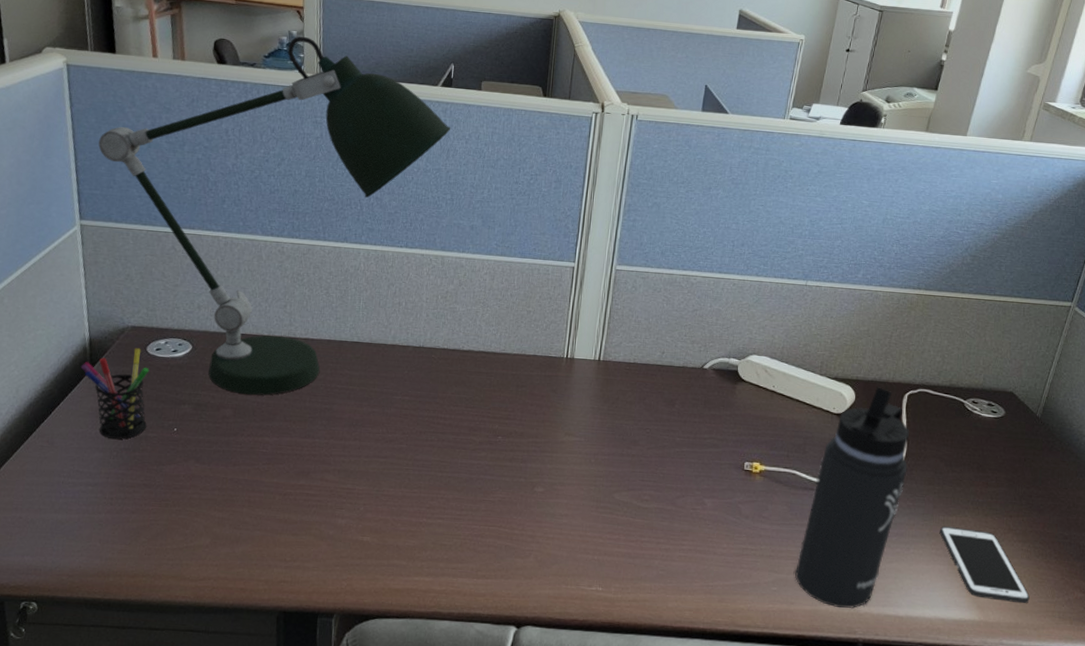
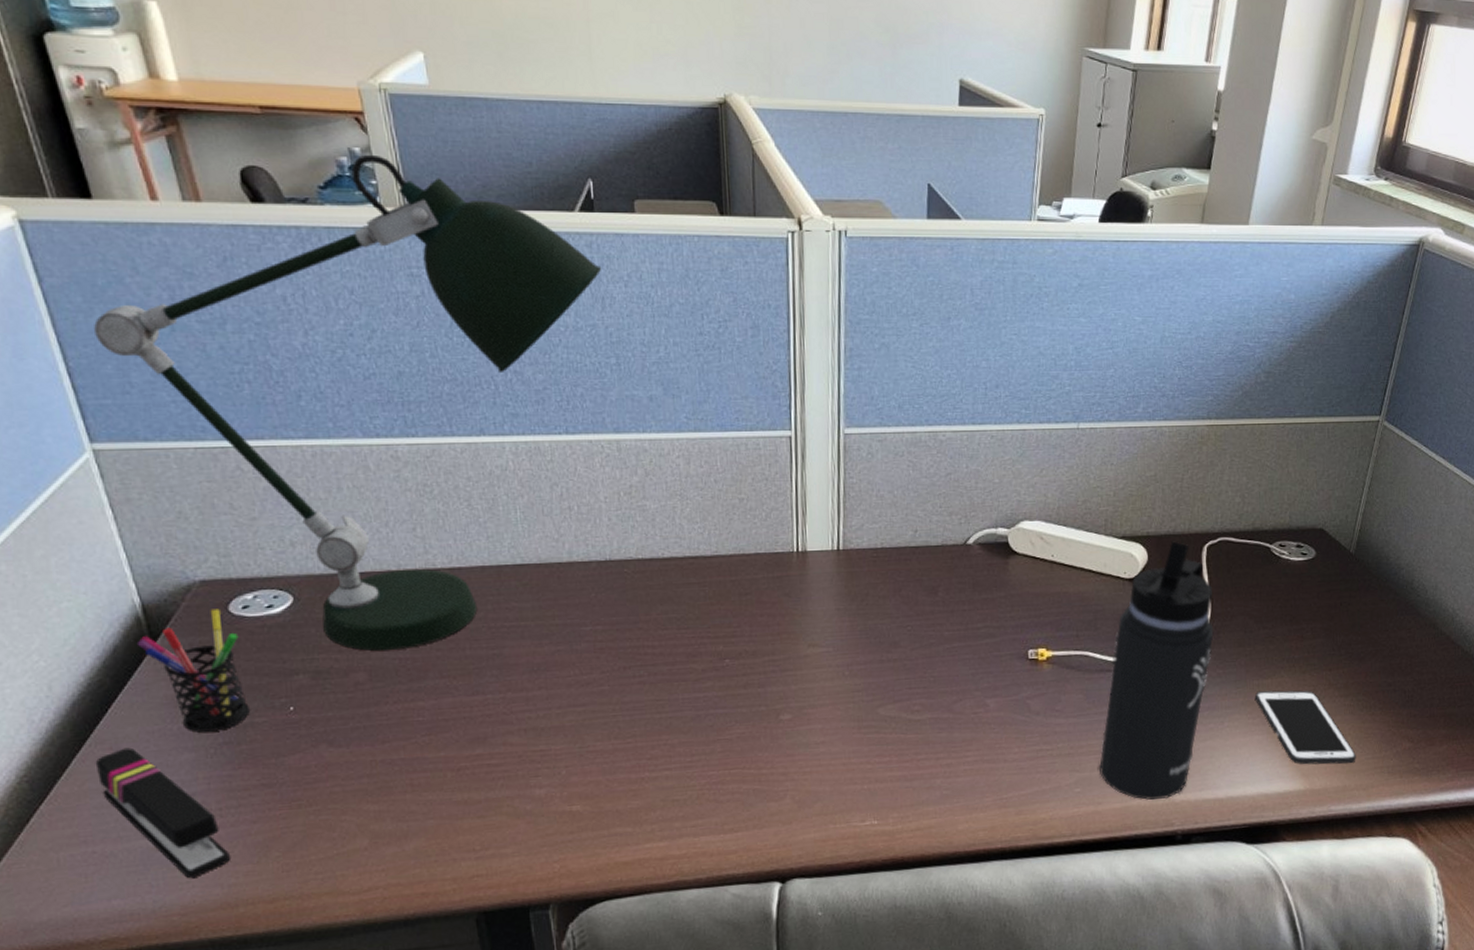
stapler: none [35,442,112,549] -> present [96,747,232,879]

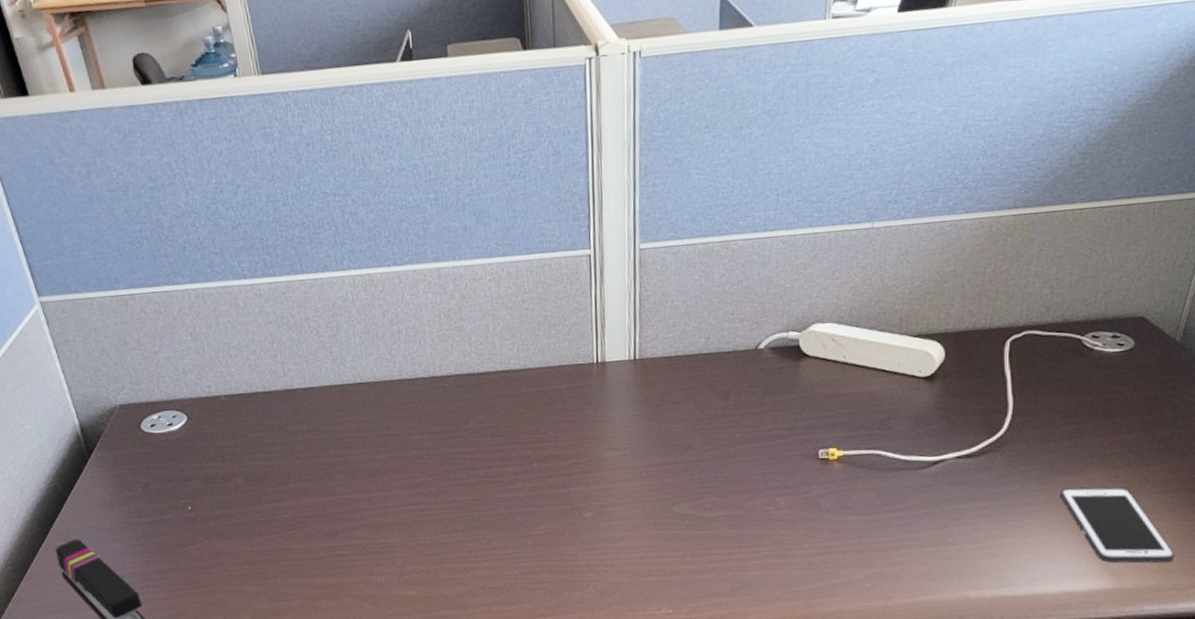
desk lamp: present [94,154,602,651] -> none [36,30,421,460]
pen holder: present [136,608,250,732] -> none [78,427,160,527]
thermos bottle: present [1099,541,1214,801] -> none [890,337,1015,597]

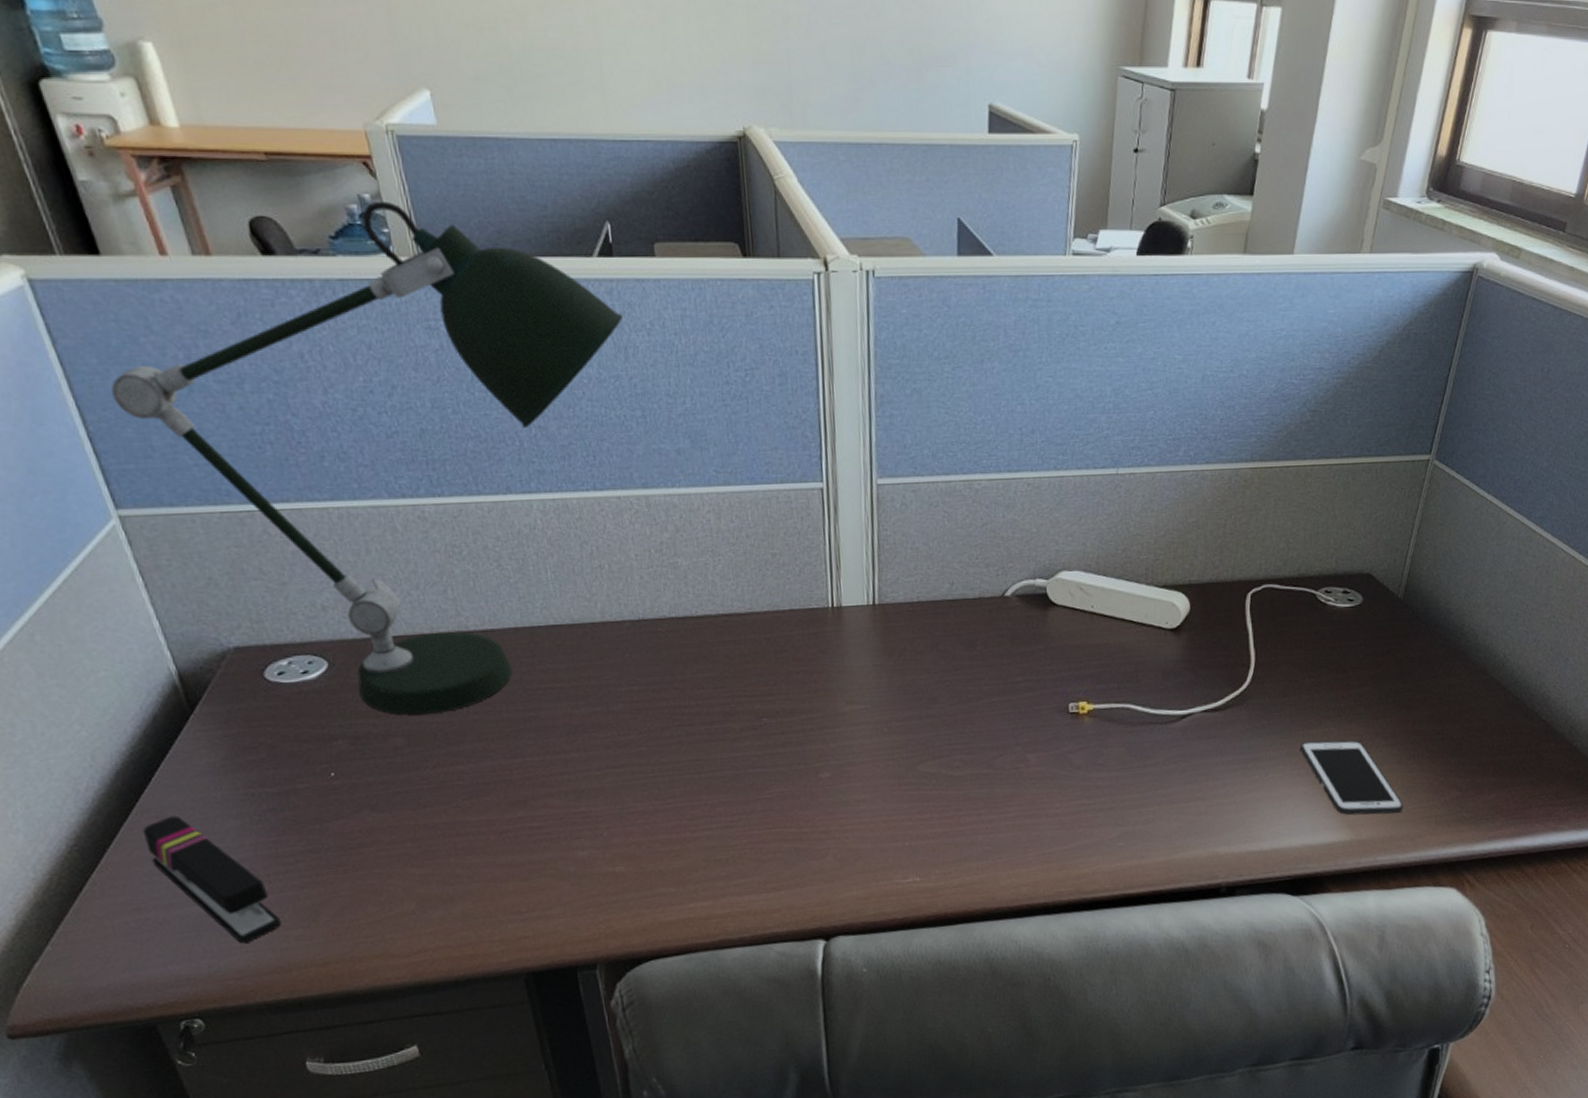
desk lamp: none [36,30,421,460] -> present [111,201,624,715]

